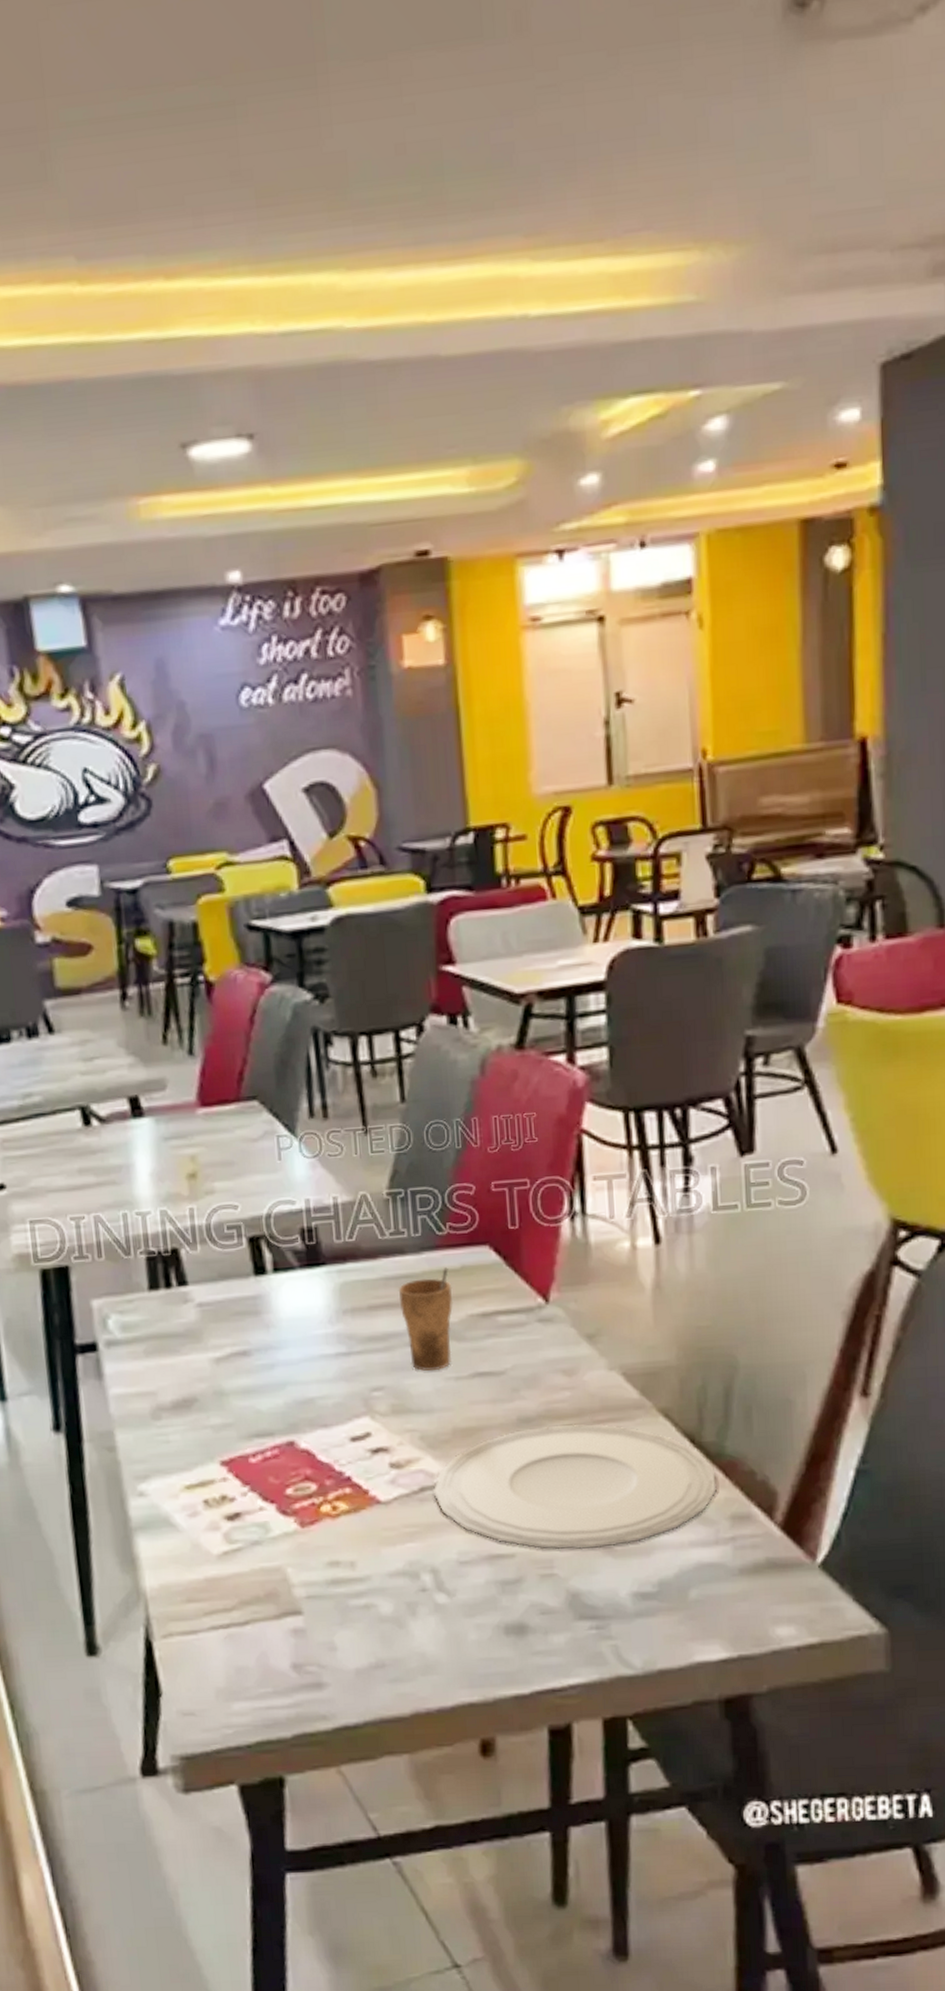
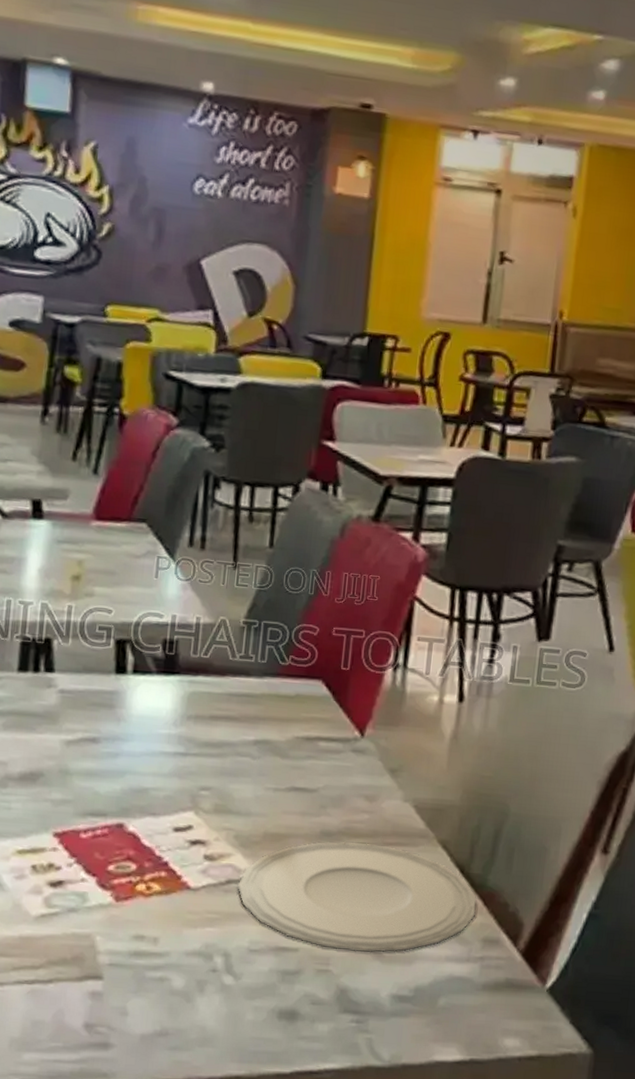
cup: present [398,1267,454,1371] -> none [237,693,285,781]

